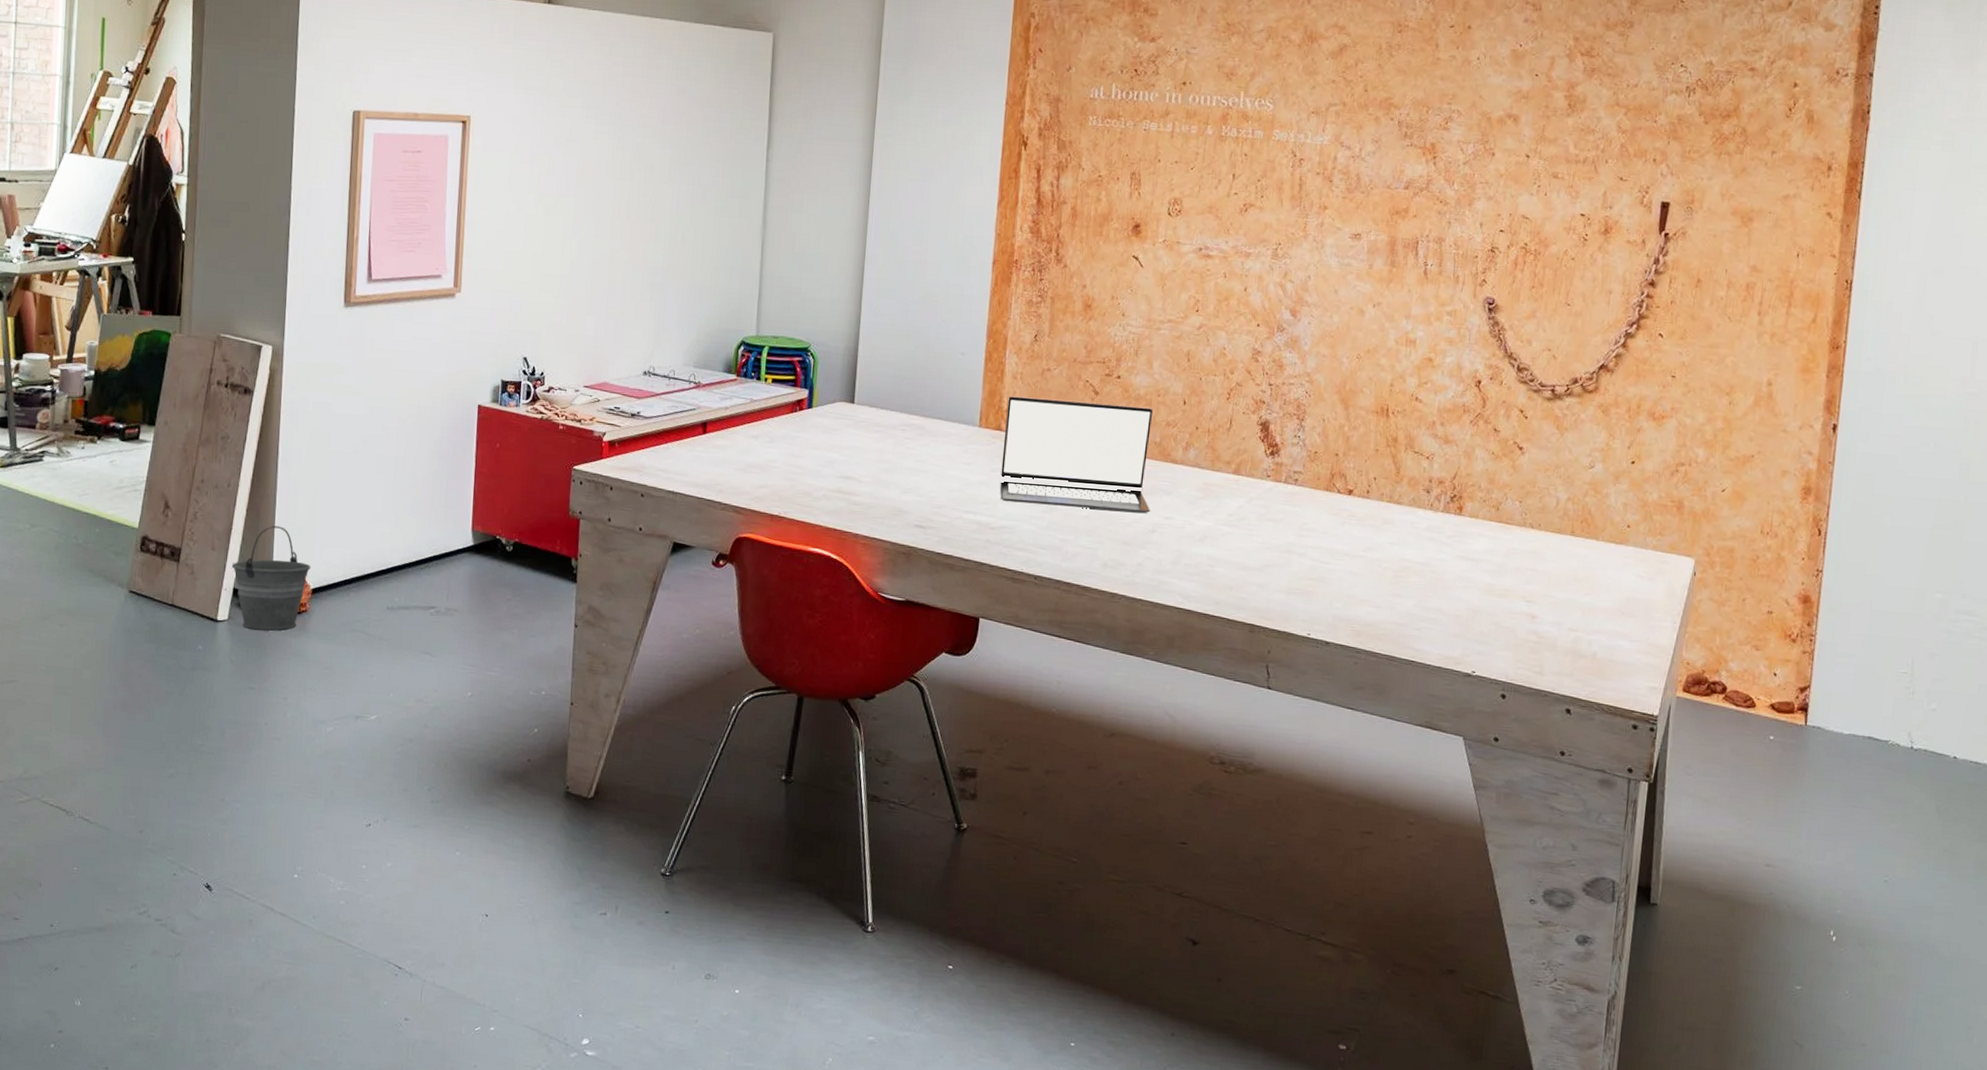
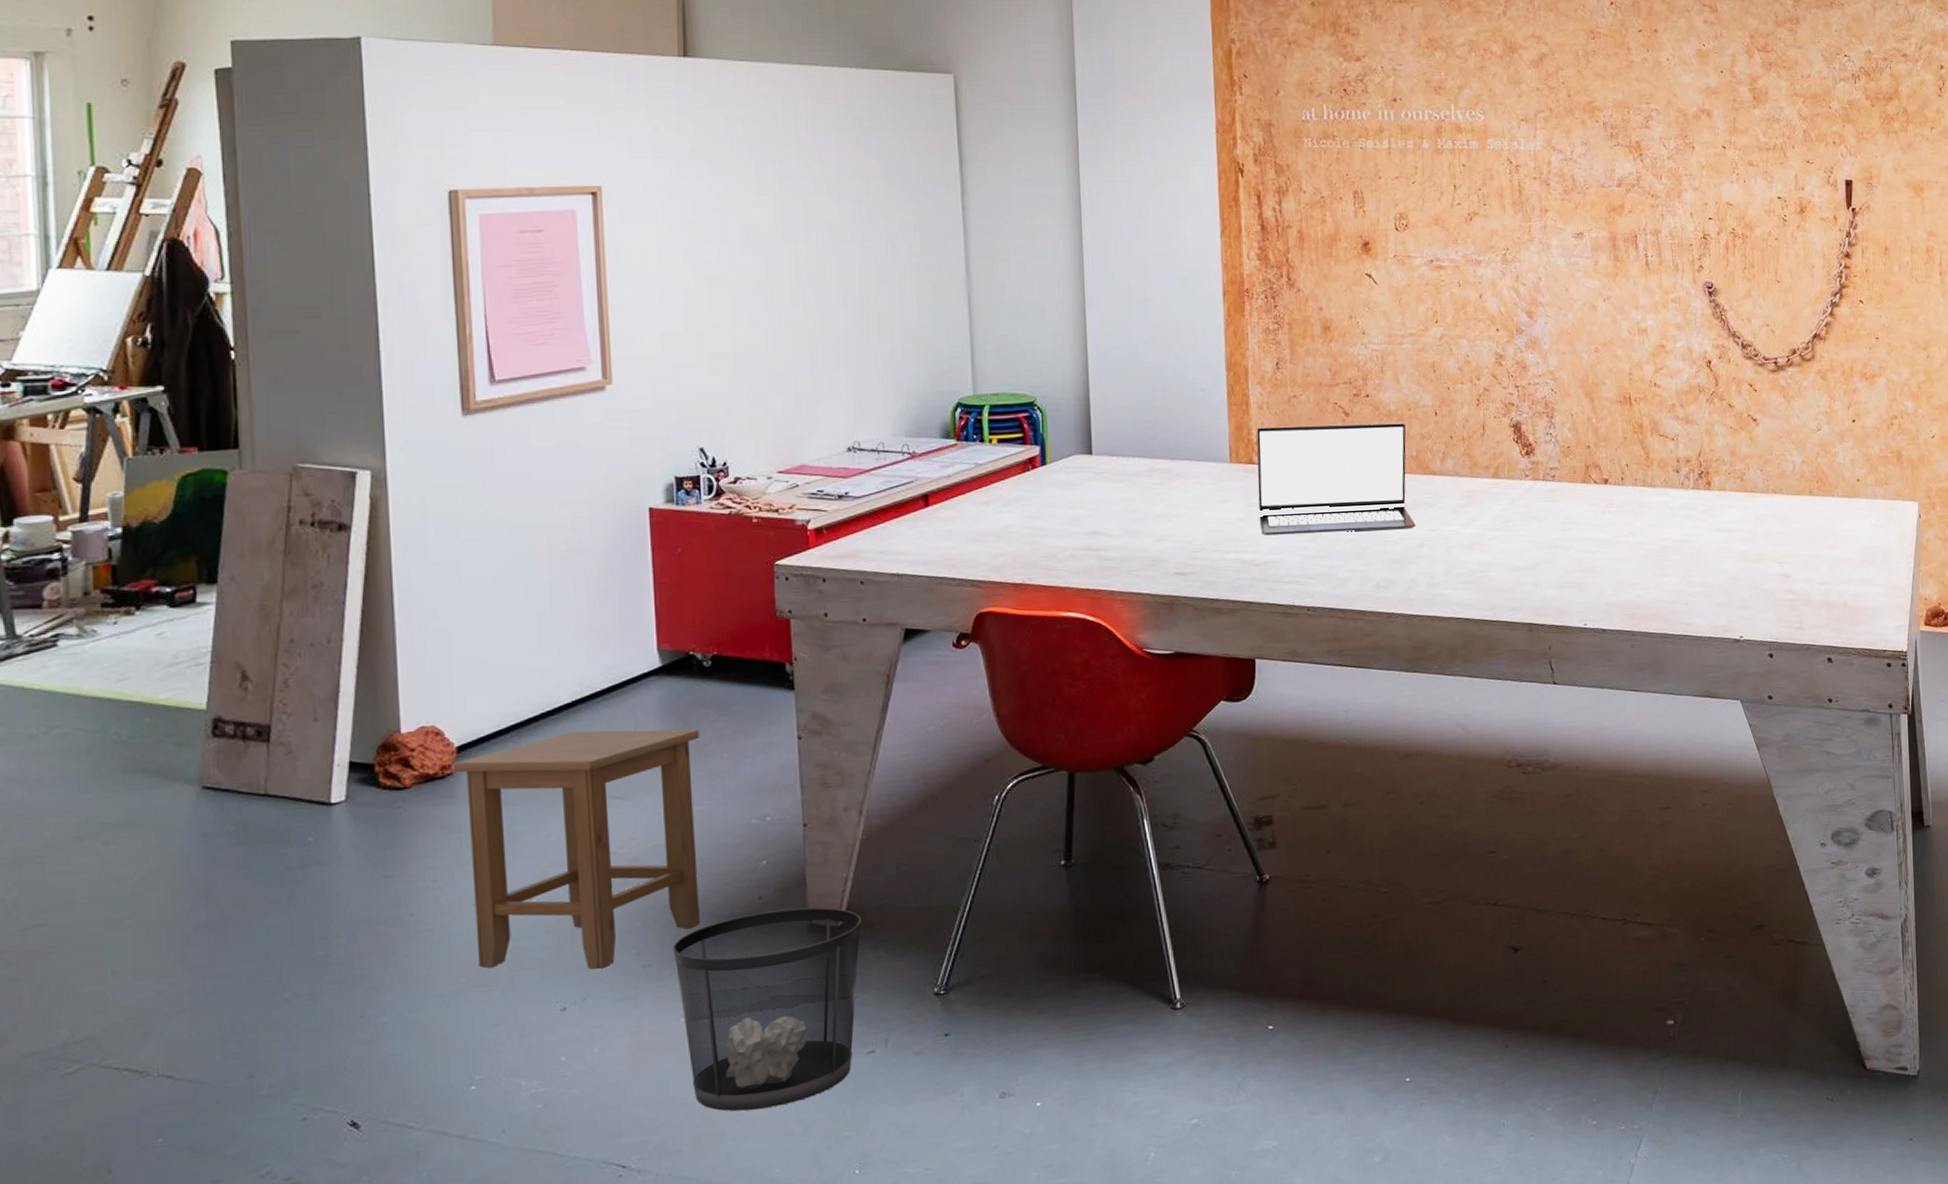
bucket: present [231,525,311,631] -> none [344,680,453,807]
stool: none [307,590,497,797] -> present [453,729,700,969]
waste bin: none [456,773,609,944] -> present [672,907,862,1112]

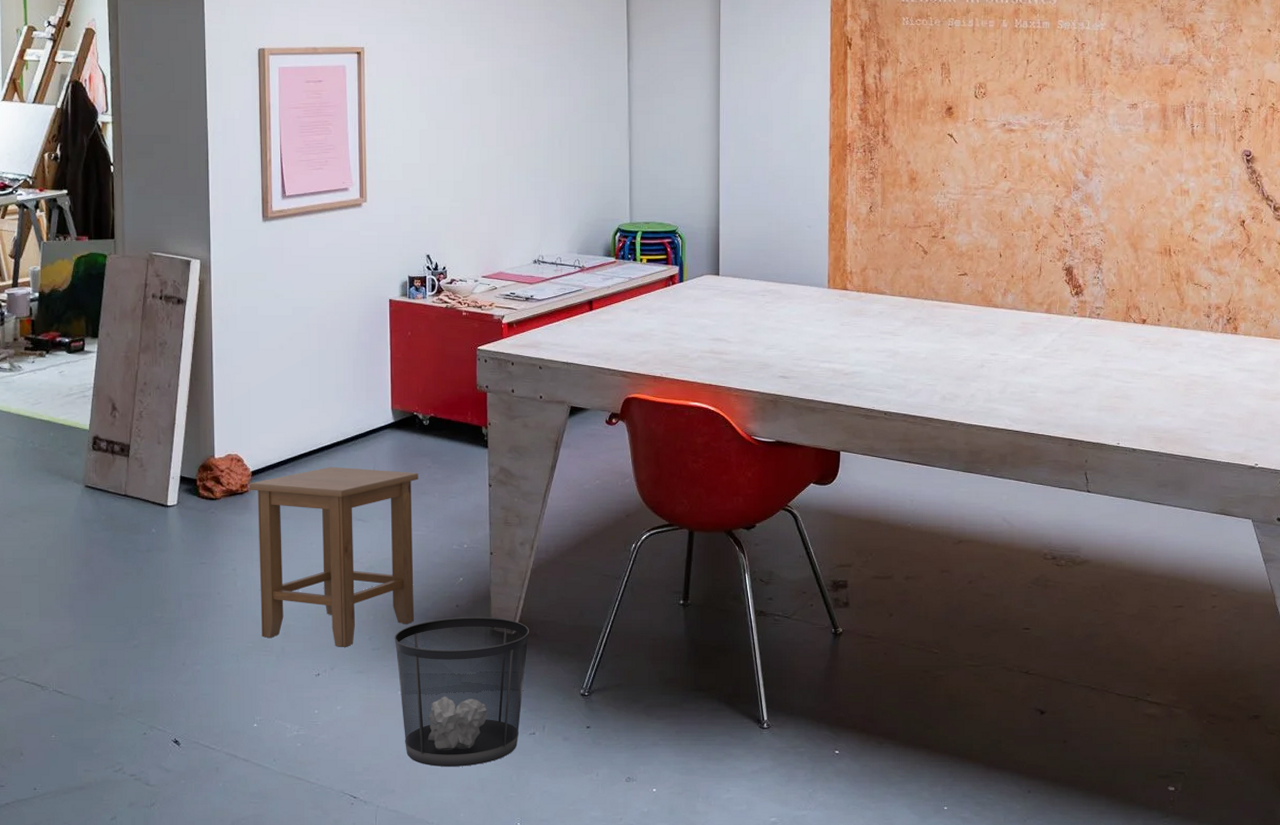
laptop: present [1257,423,1416,536] -> none [849,260,978,351]

